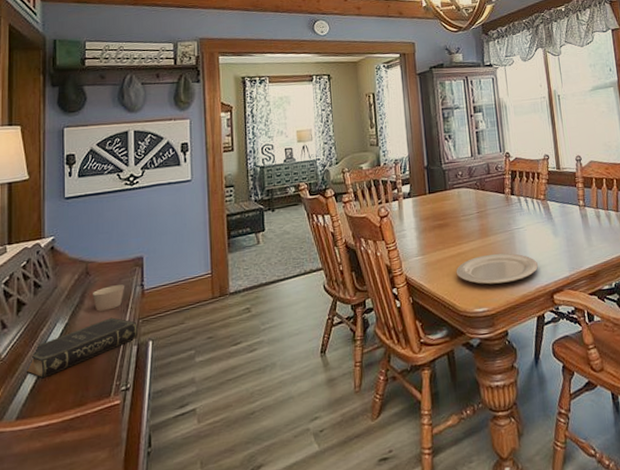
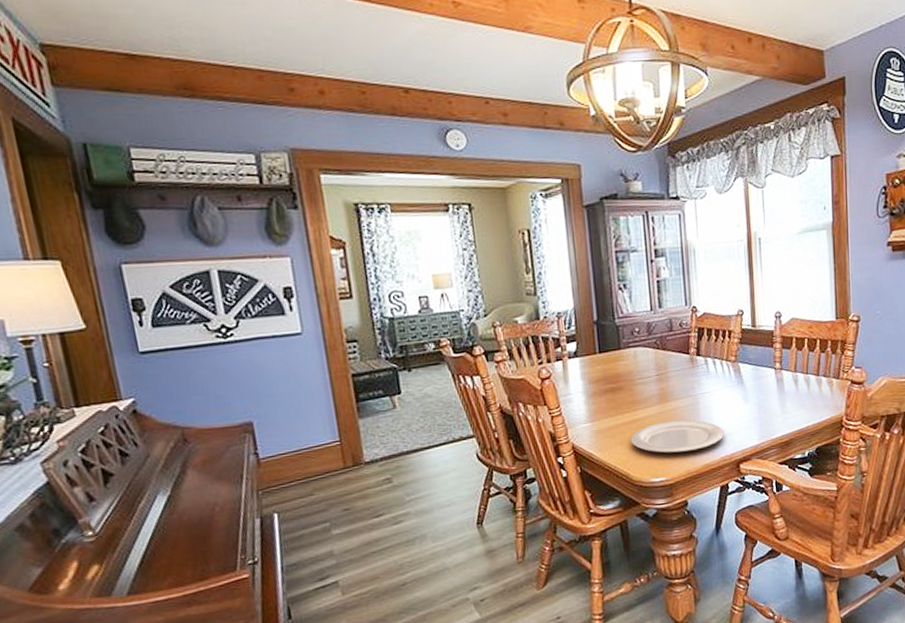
book: present [26,317,139,379] -> none [129,488,260,554]
candle: present [92,284,125,313] -> none [195,453,236,484]

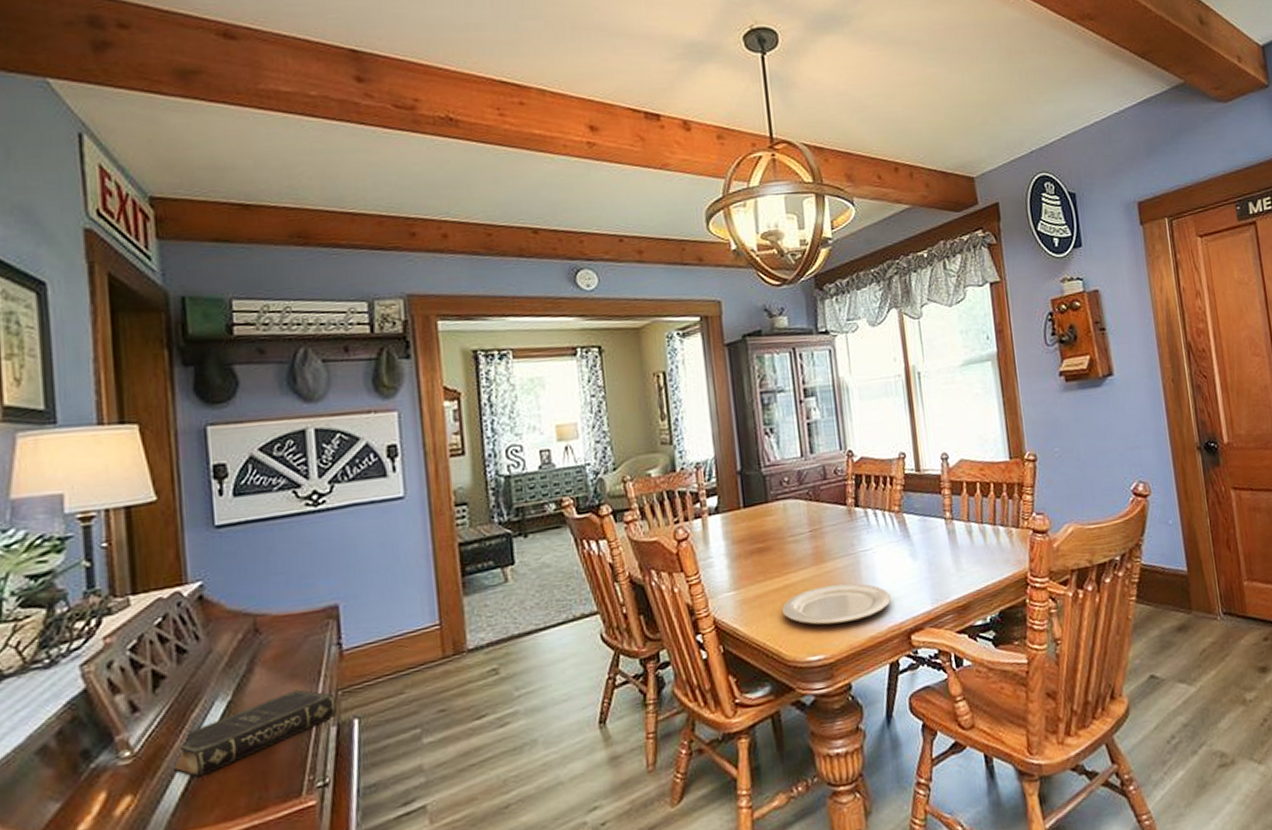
book: none [129,488,260,554] -> present [172,689,338,778]

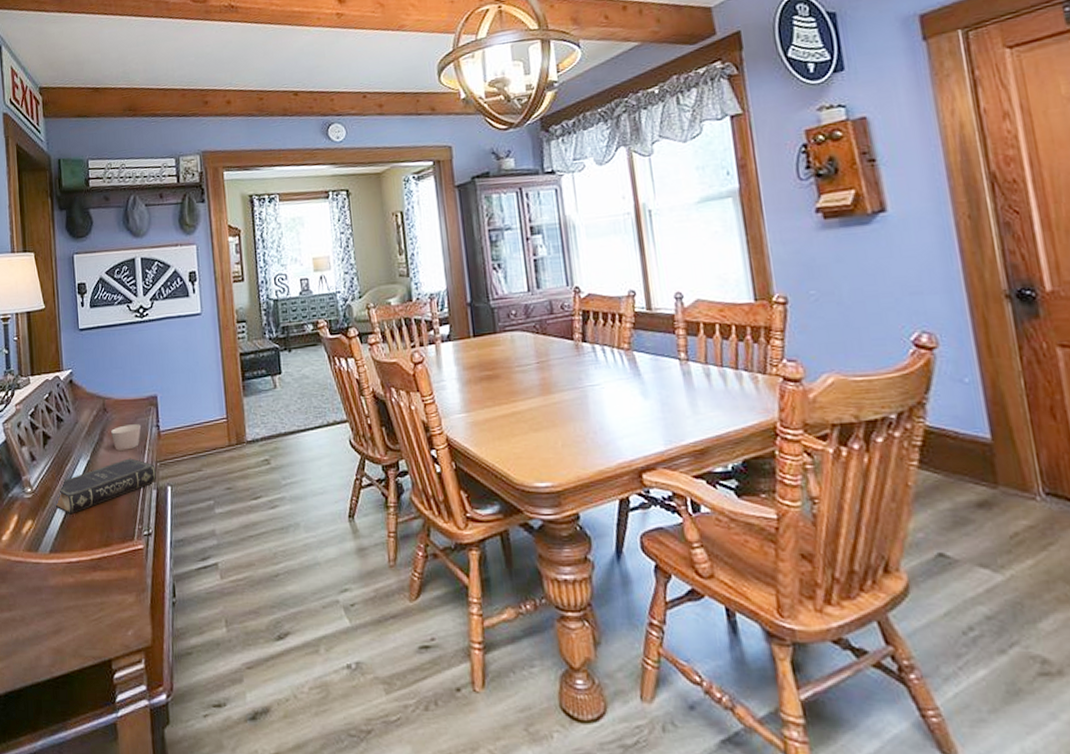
candle: none [265,644,315,684] -> present [110,424,142,452]
plate: present [781,583,891,625] -> none [509,415,620,455]

